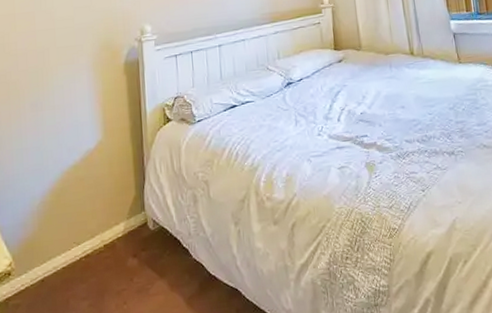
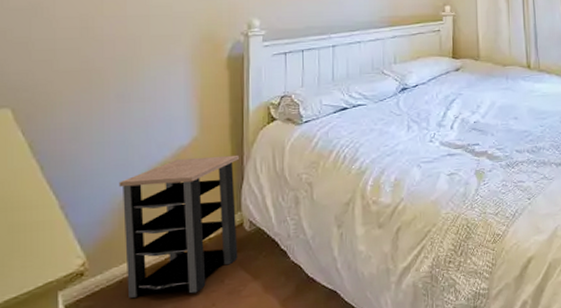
side table: none [36,156,144,296] -> present [118,154,240,298]

